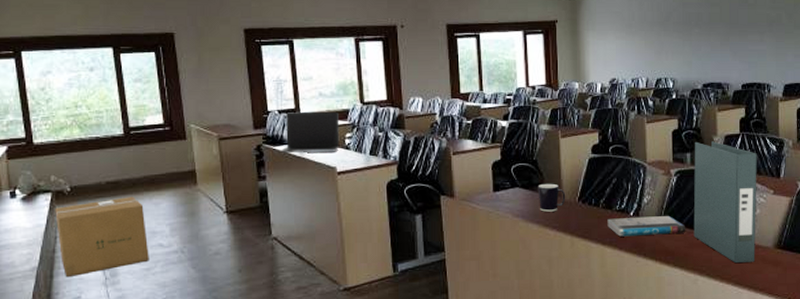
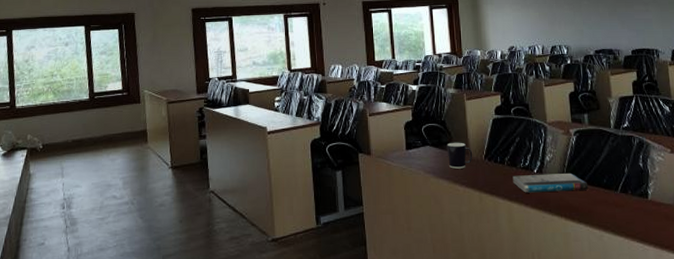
box: present [55,197,149,278] -> none [28,154,104,226]
laptop computer: present [281,111,340,154] -> none [219,78,270,115]
binder: present [693,141,757,264] -> none [591,103,659,221]

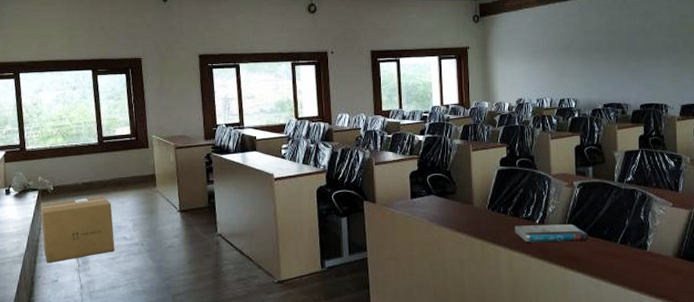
box: none [28,154,104,226] -> present [40,196,115,264]
mug: present [446,142,473,169] -> none [451,192,476,218]

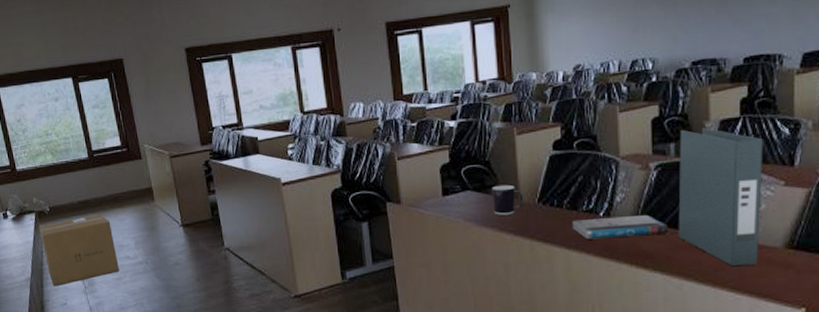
mug: none [451,192,476,218] -> present [491,184,524,215]
binder: none [595,156,657,271] -> present [678,128,763,267]

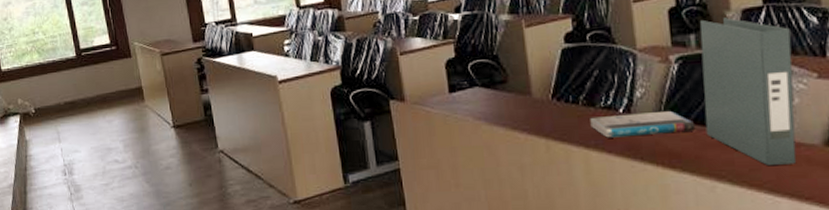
box: present [39,214,119,287] -> none [23,116,107,194]
mug: present [491,184,524,215] -> none [501,80,536,113]

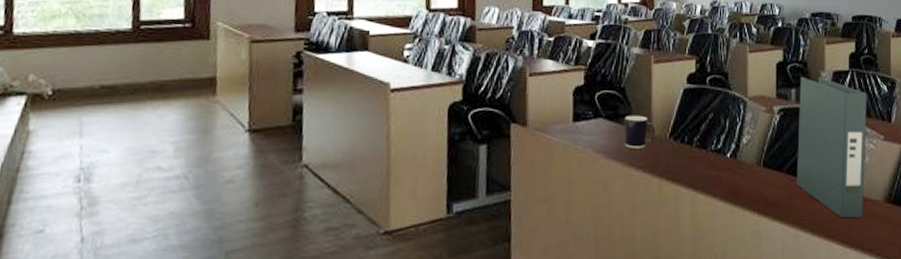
mug: none [501,80,536,113] -> present [624,115,655,149]
book: present [590,110,696,138] -> none [701,158,789,182]

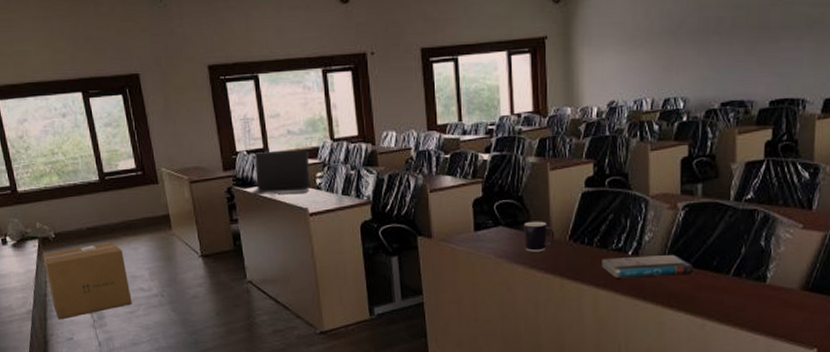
box: none [25,106,144,205] -> present [43,242,132,320]
laptop computer: none [325,15,400,66] -> present [251,149,311,196]
book: none [701,158,789,182] -> present [602,254,694,278]
binder: present [796,76,867,219] -> none [702,169,785,307]

